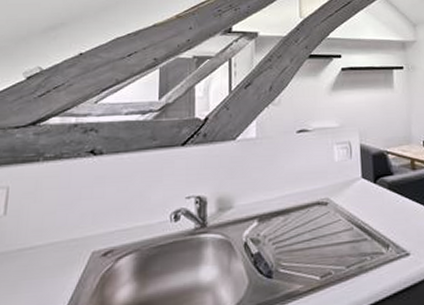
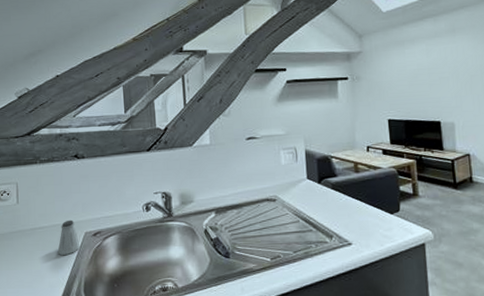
saltshaker: none [51,235,84,286] -> present [57,219,81,256]

